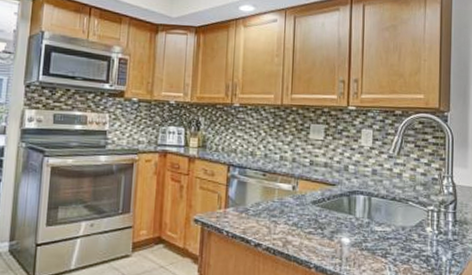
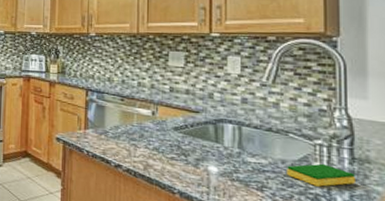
dish sponge: none [406,227,456,249] -> present [287,163,355,187]

